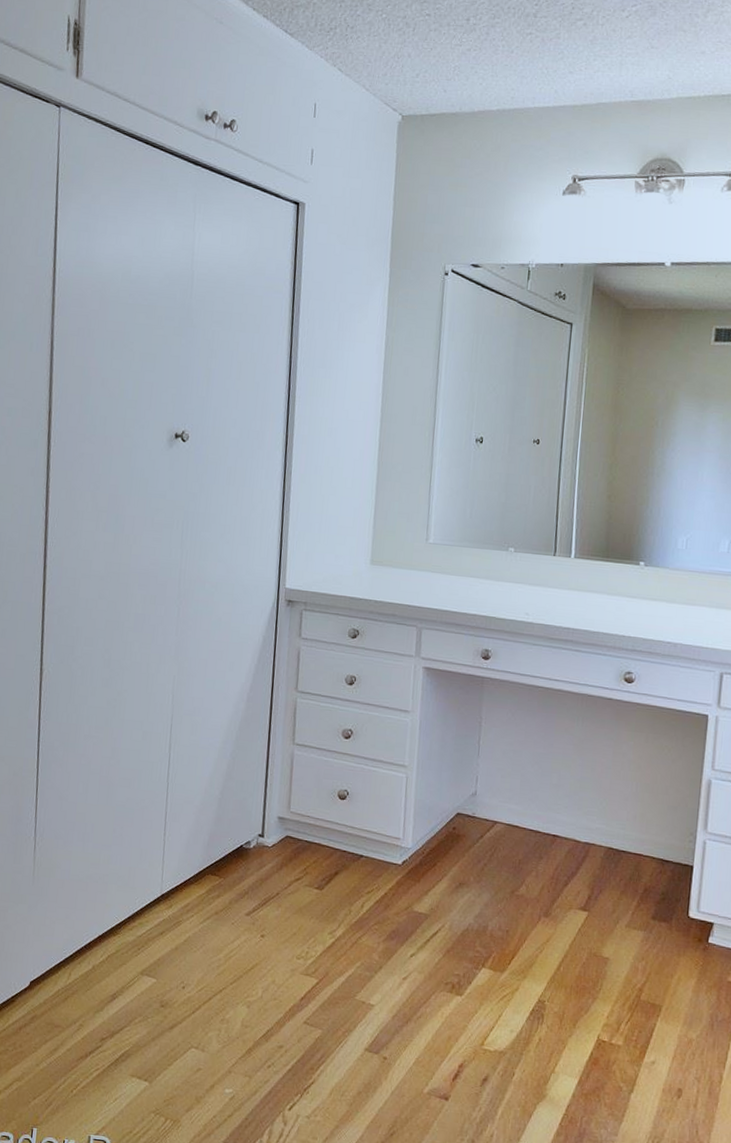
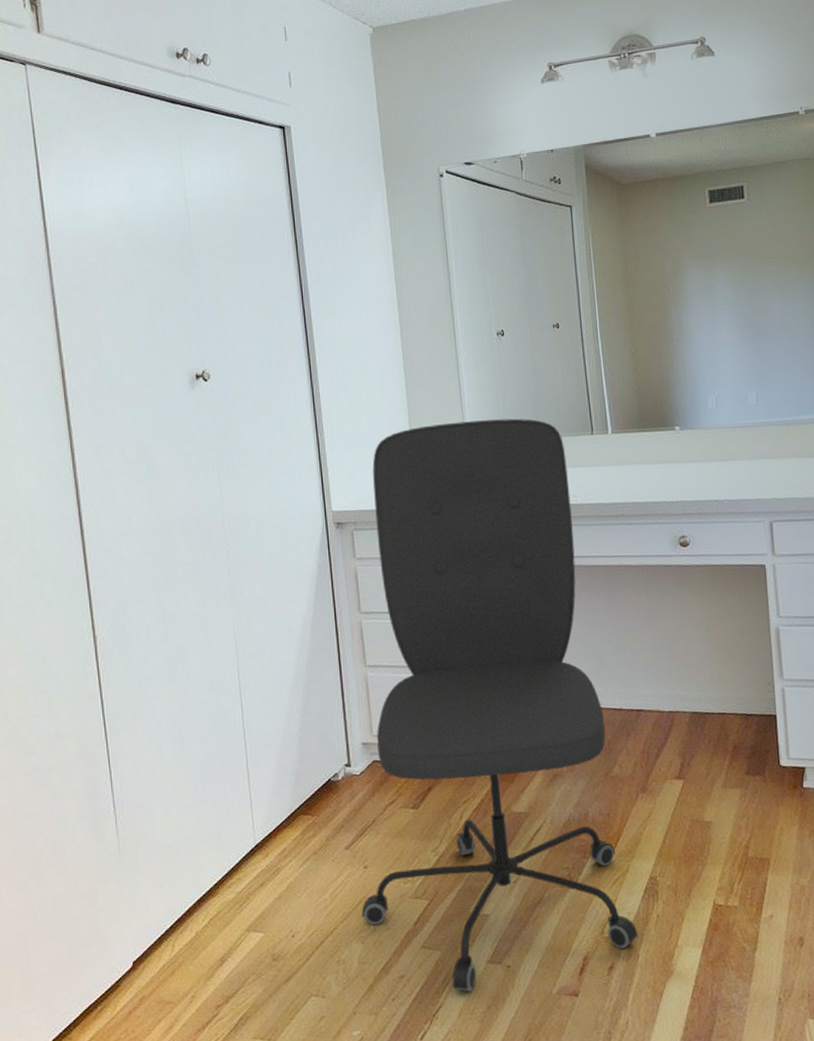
office chair: none [252,520,525,1075] -> present [362,418,638,992]

